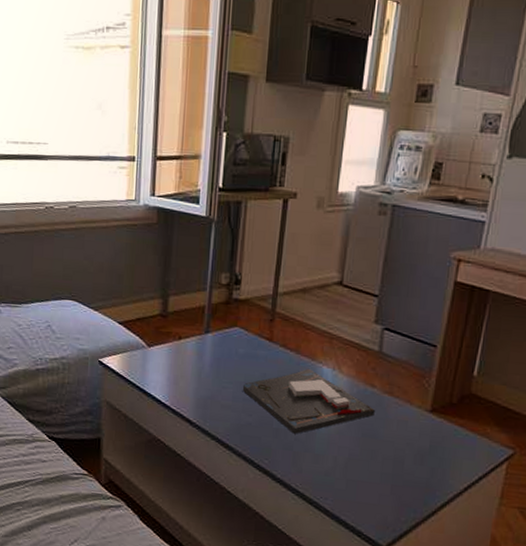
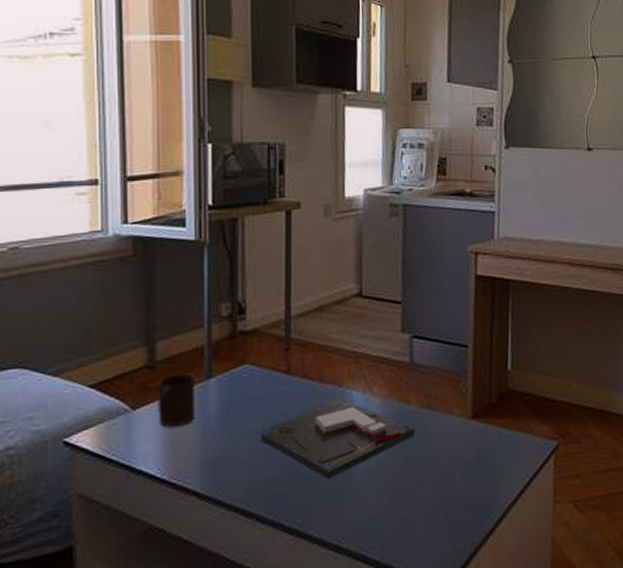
cup: none [166,324,196,367] -> present [157,373,196,428]

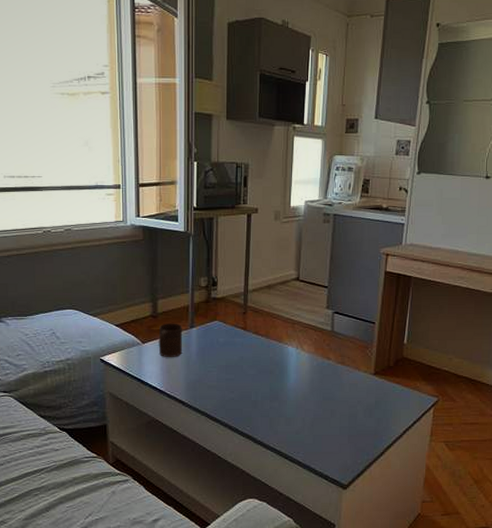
board game: present [261,396,415,479] -> none [225,349,332,403]

